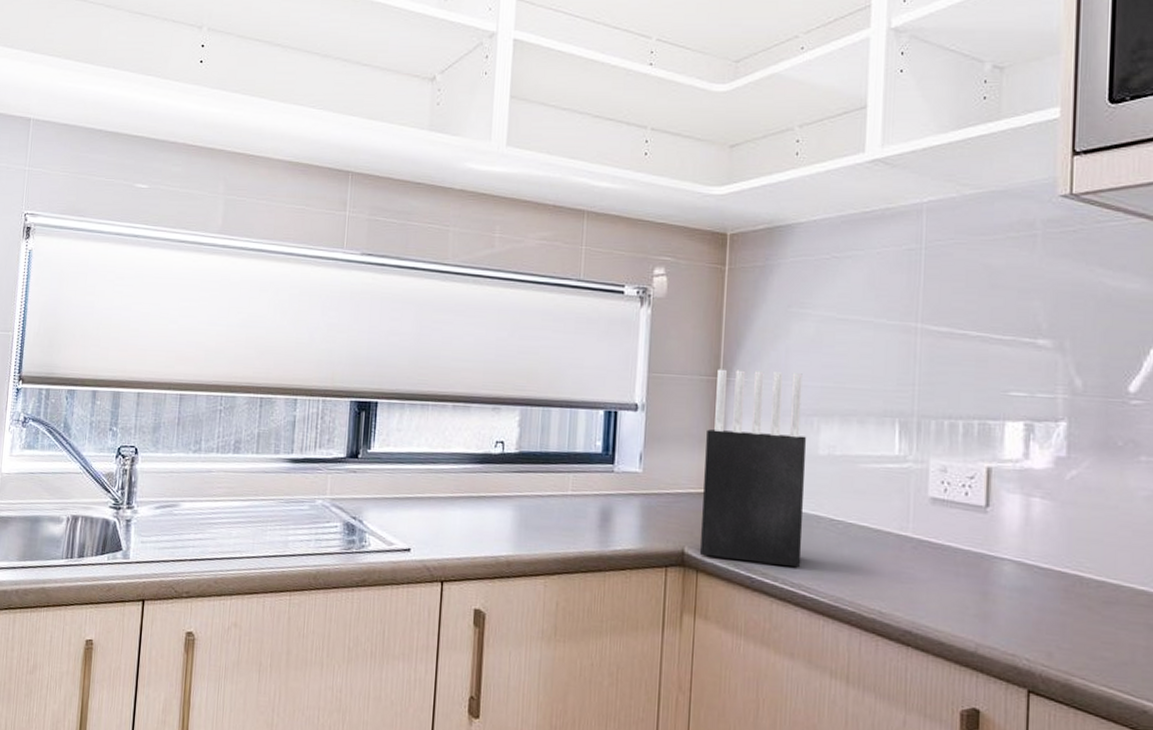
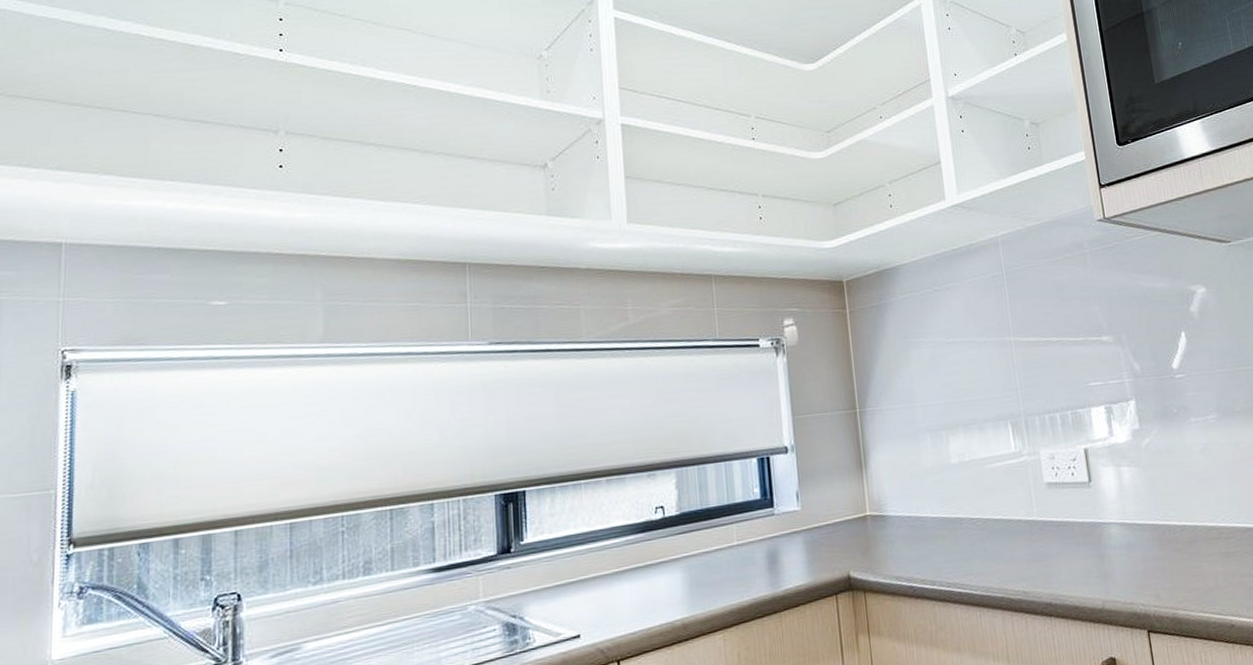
knife block: present [700,369,806,568] -> none [853,394,952,577]

